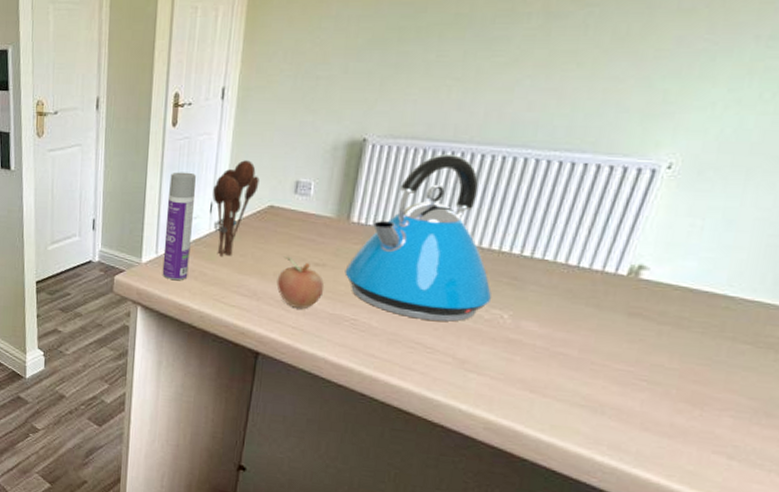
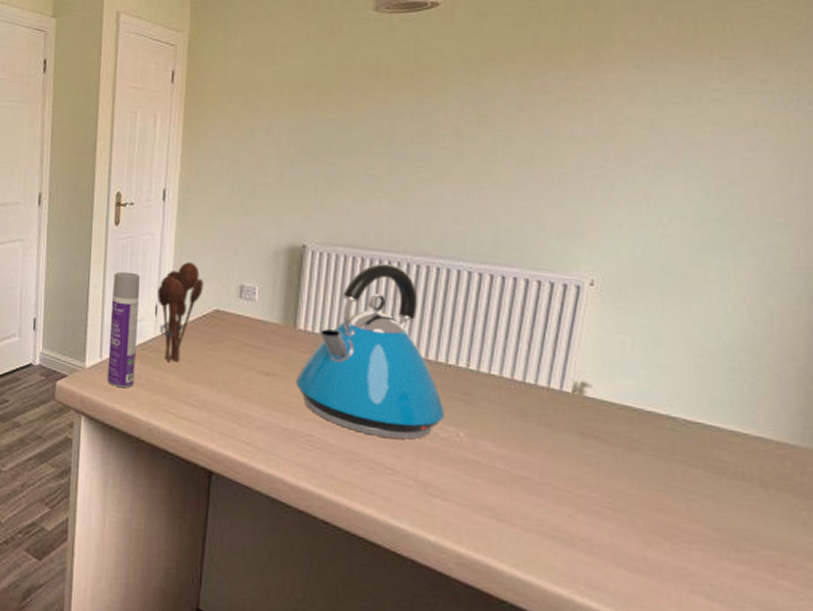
fruit: present [276,256,325,308] -> none [227,364,276,422]

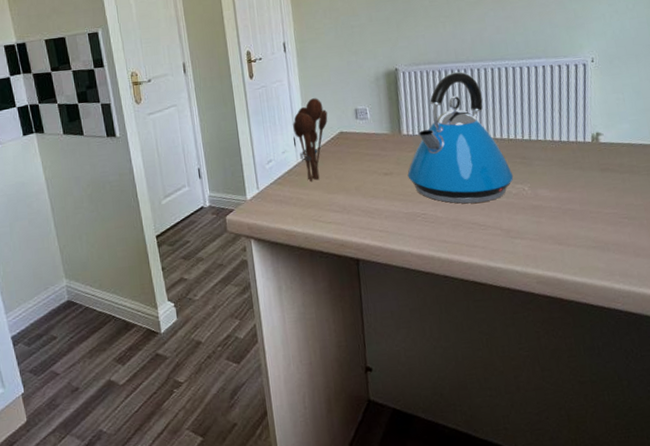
aerosol can: present [107,271,140,388] -> none [256,115,288,210]

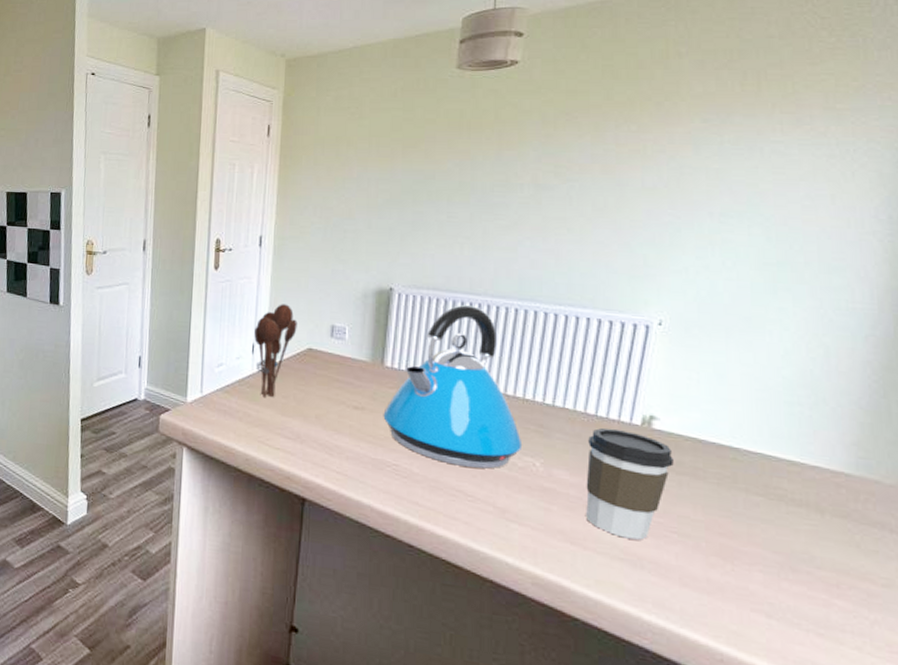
coffee cup: none [558,148,617,231] -> present [586,428,674,540]

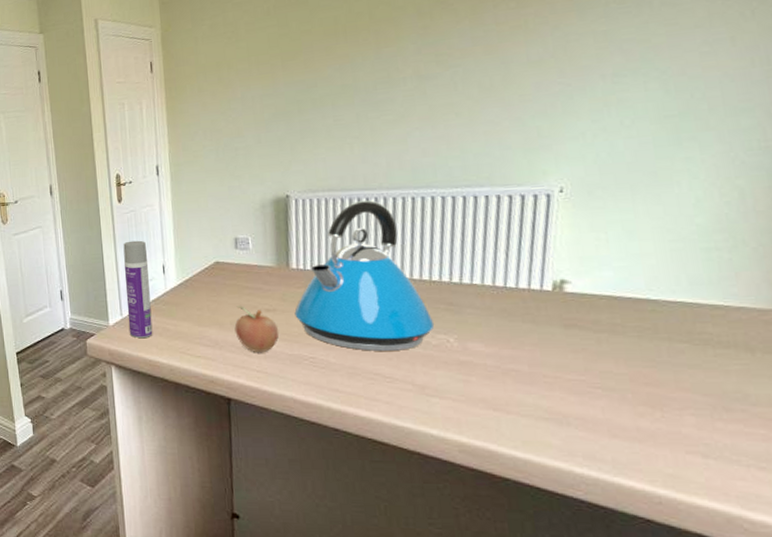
aerosol can: none [207,312,238,421] -> present [123,240,153,339]
utensil holder: present [254,304,297,398] -> none [163,224,203,312]
fruit: none [319,399,365,453] -> present [234,306,280,352]
coffee cup: present [586,428,674,540] -> none [500,297,590,399]

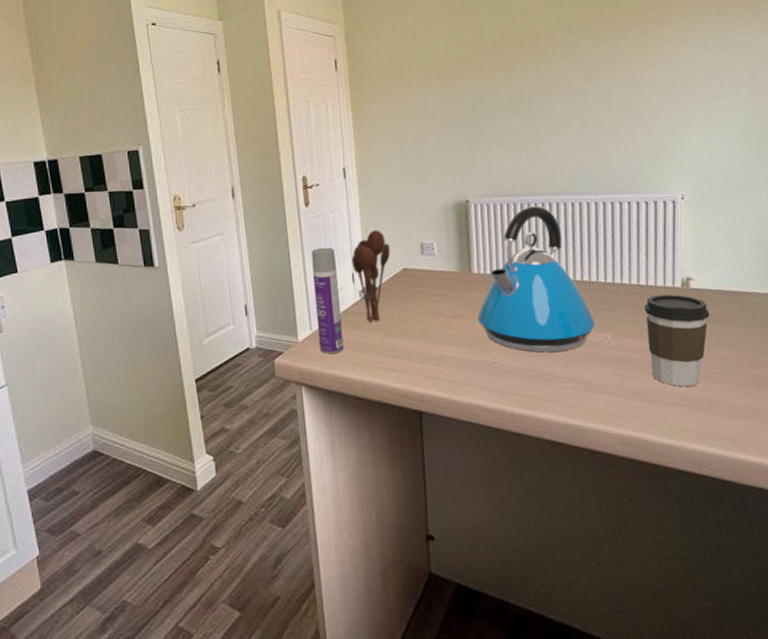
utensil holder: none [163,224,203,312] -> present [351,230,391,323]
fruit: present [234,306,280,352] -> none [423,313,465,361]
coffee cup: none [500,297,590,399] -> present [644,294,710,387]

